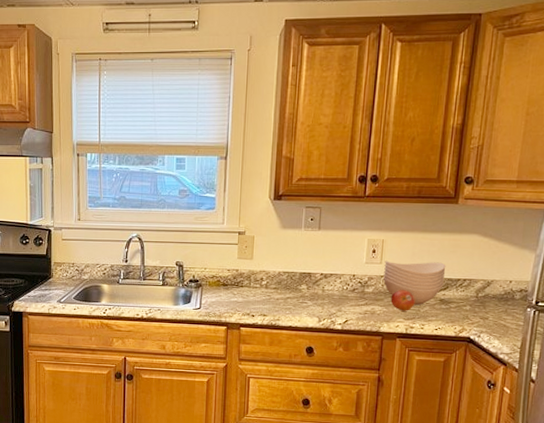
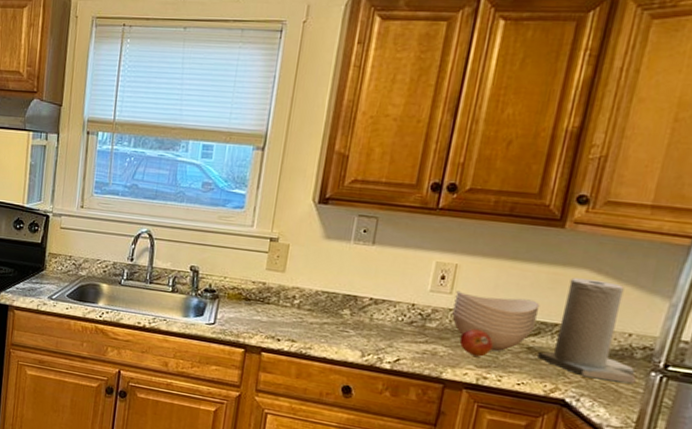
paper towel: none [448,242,518,319] -> present [538,278,637,384]

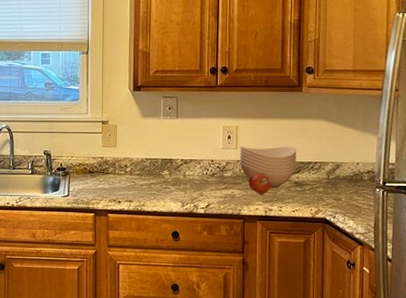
paper towel: present [538,278,637,384] -> none [302,127,368,200]

